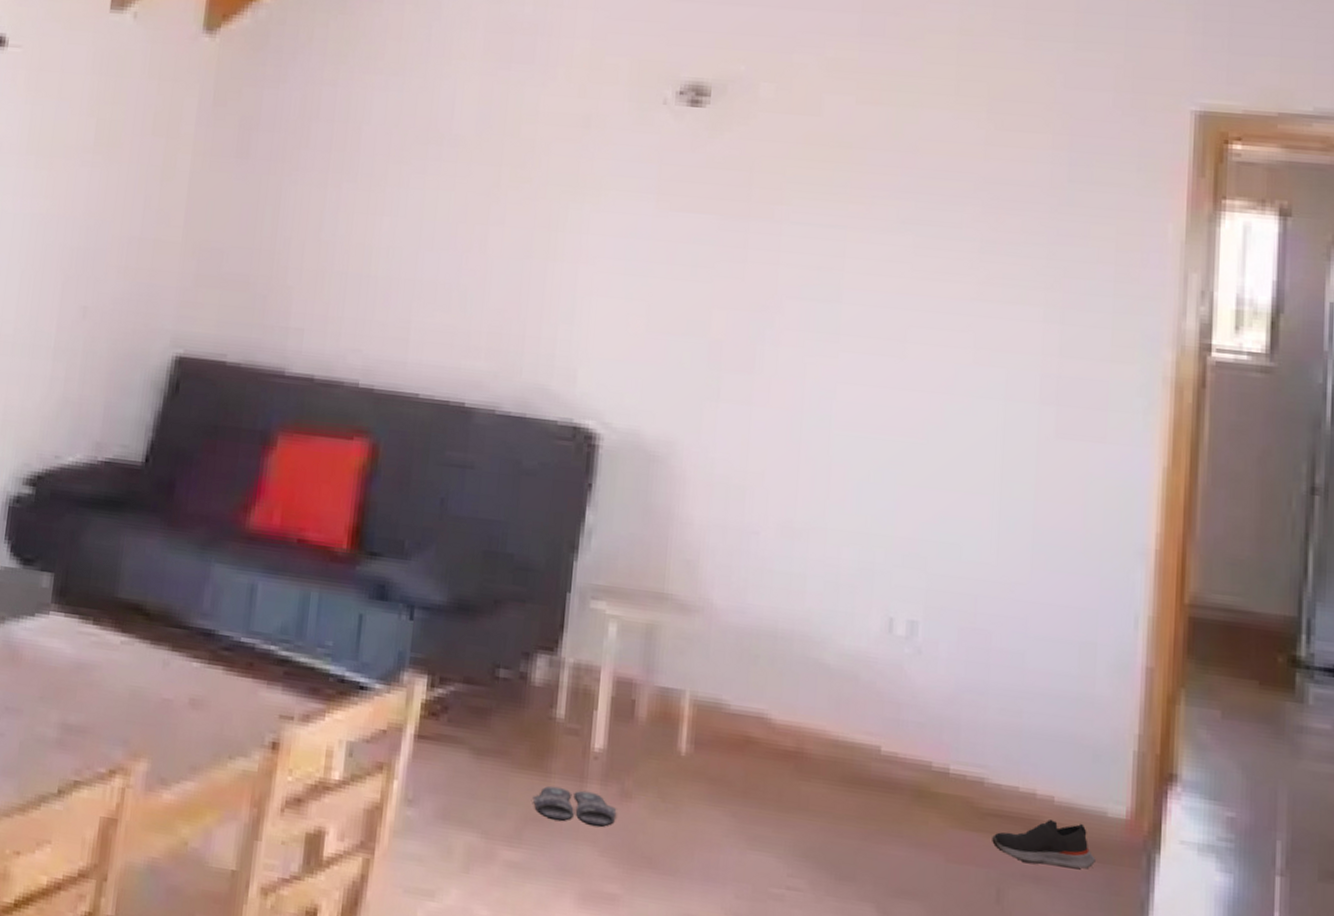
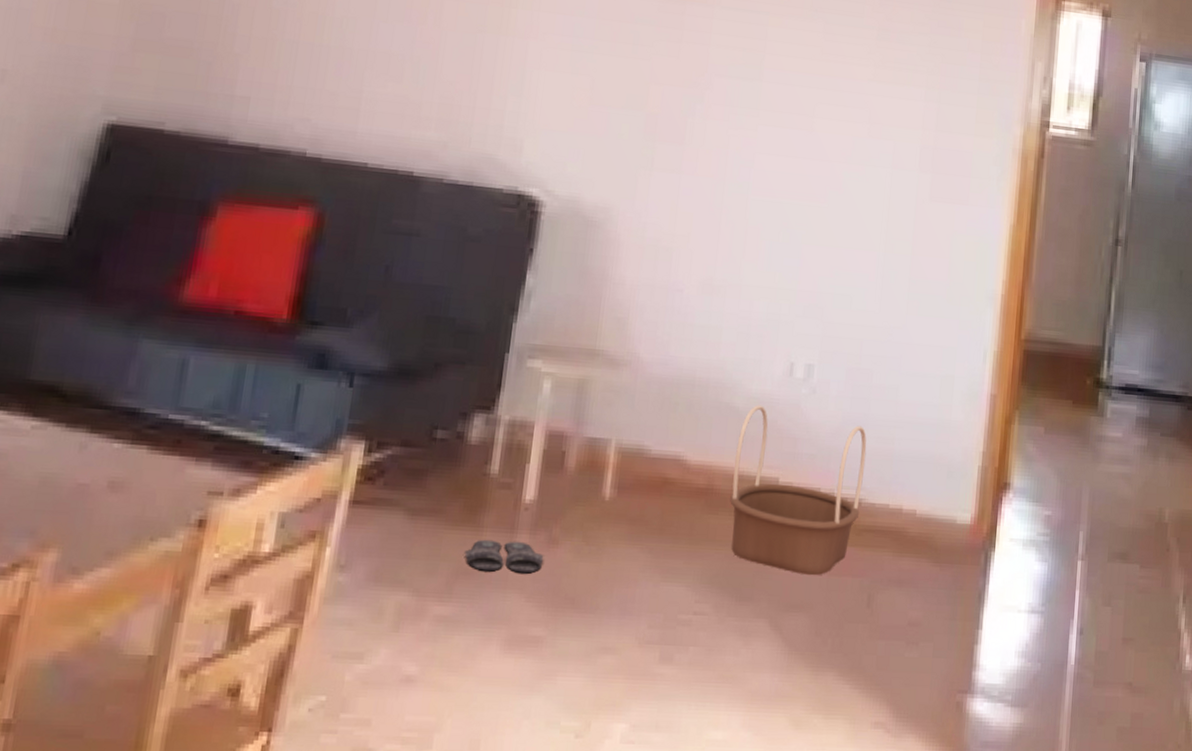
basket: none [823,663,988,861] -> present [730,405,867,576]
shoe: present [992,819,1096,869] -> none [866,530,946,571]

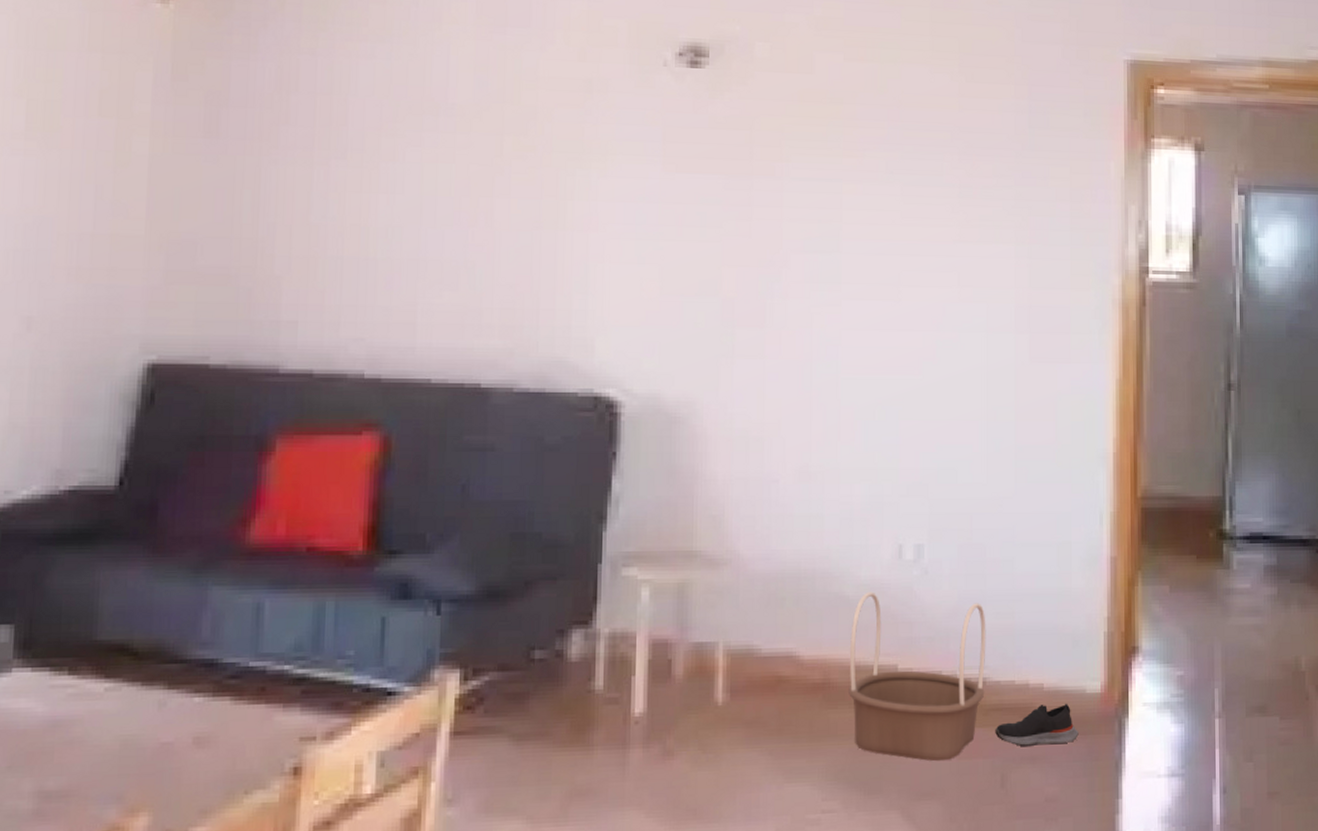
slippers: present [464,539,544,574] -> none [576,756,660,791]
shoe: none [866,530,946,571] -> present [995,703,1079,747]

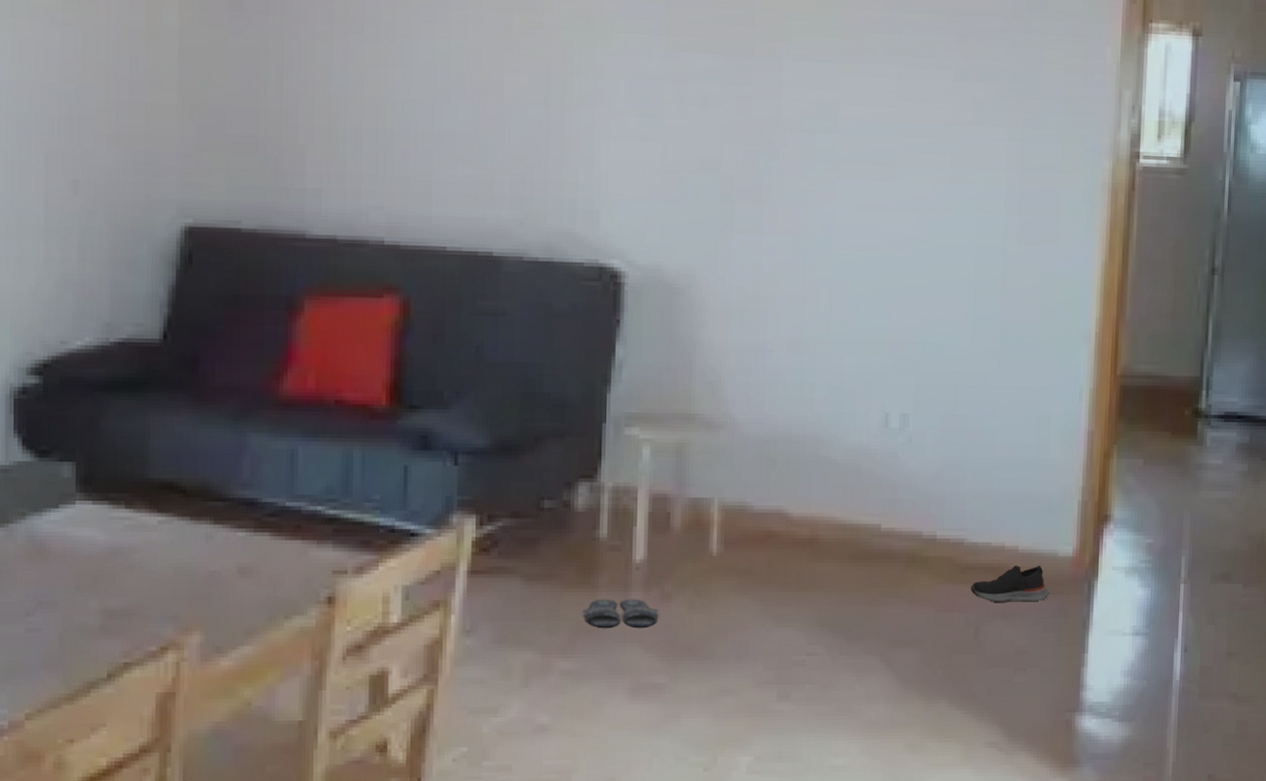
slippers: none [576,756,660,791] -> present [582,598,659,628]
basket: present [849,591,986,762] -> none [834,456,966,613]

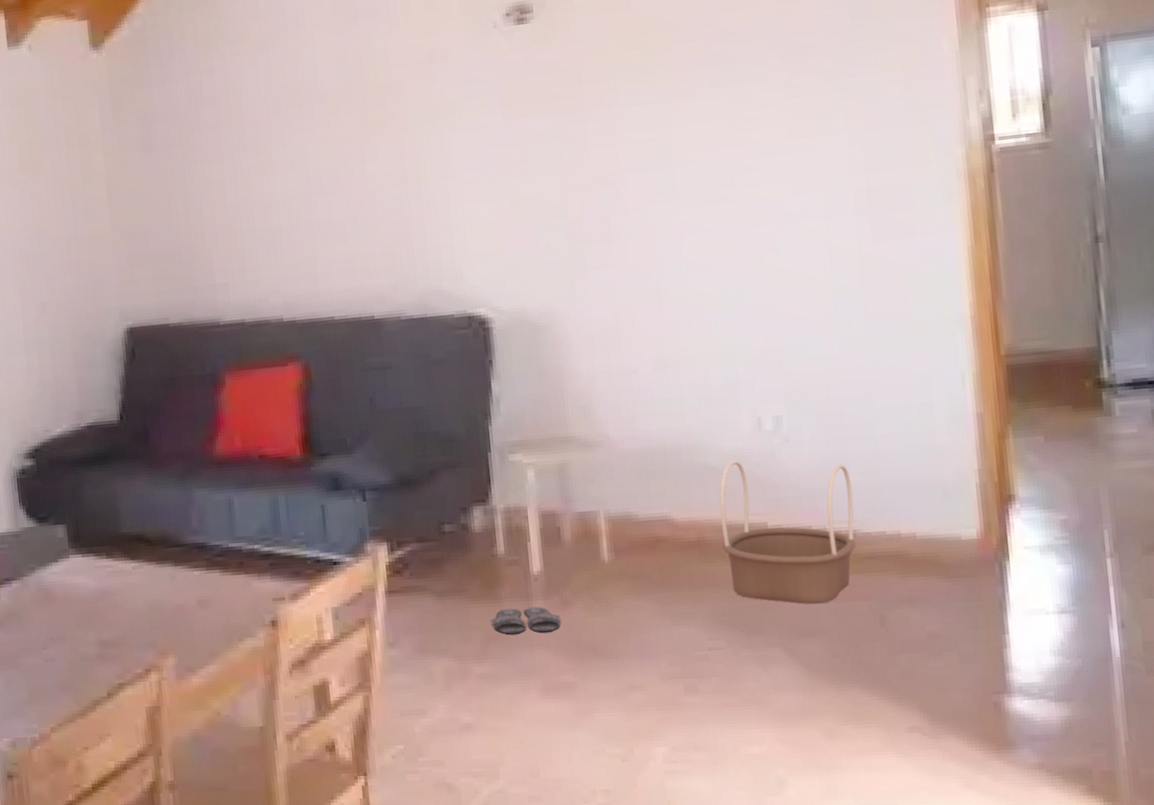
basket: none [834,456,966,613] -> present [719,460,856,605]
shoe: present [971,564,1050,603] -> none [870,549,957,590]

